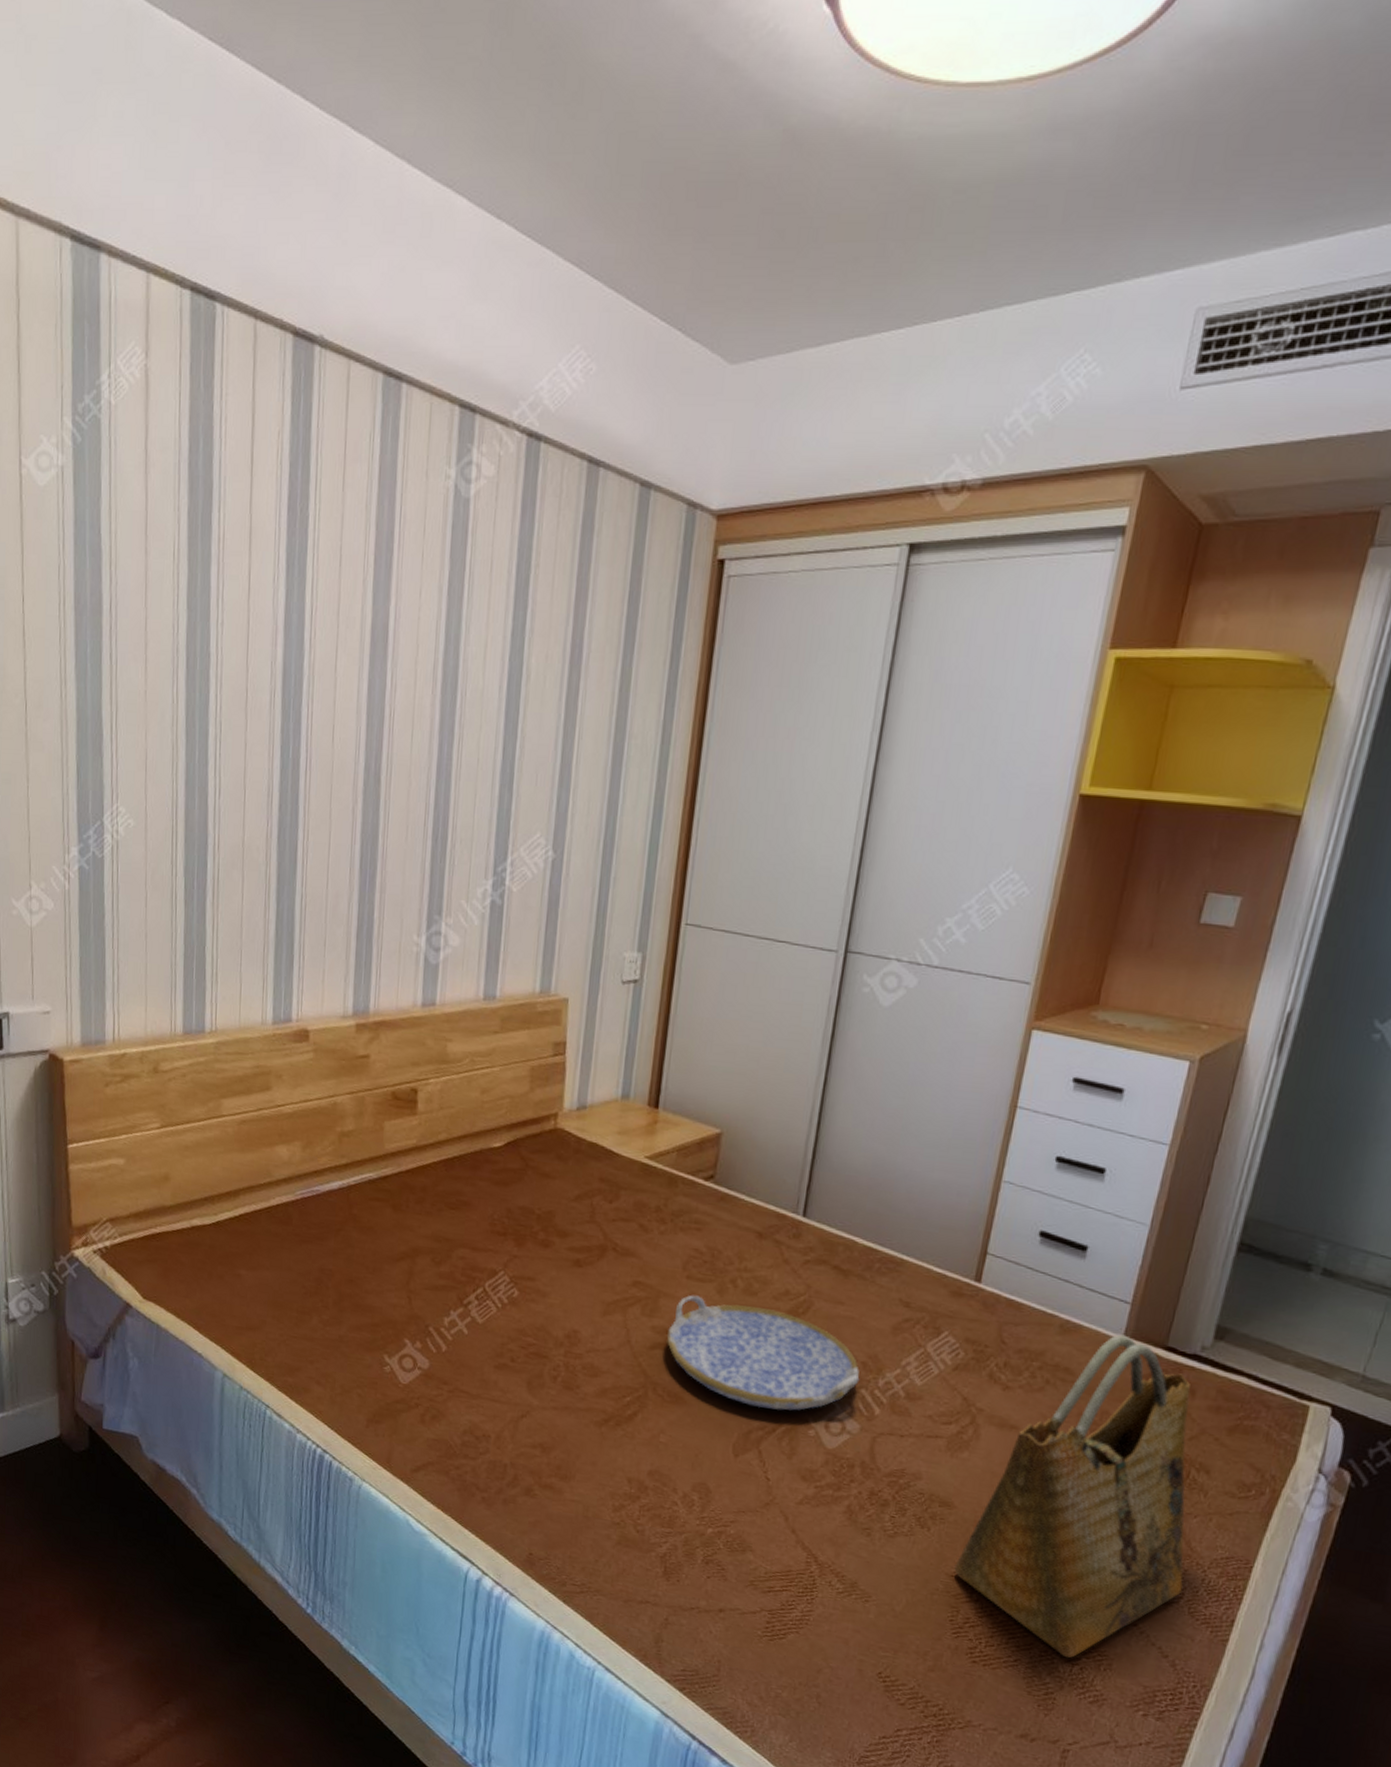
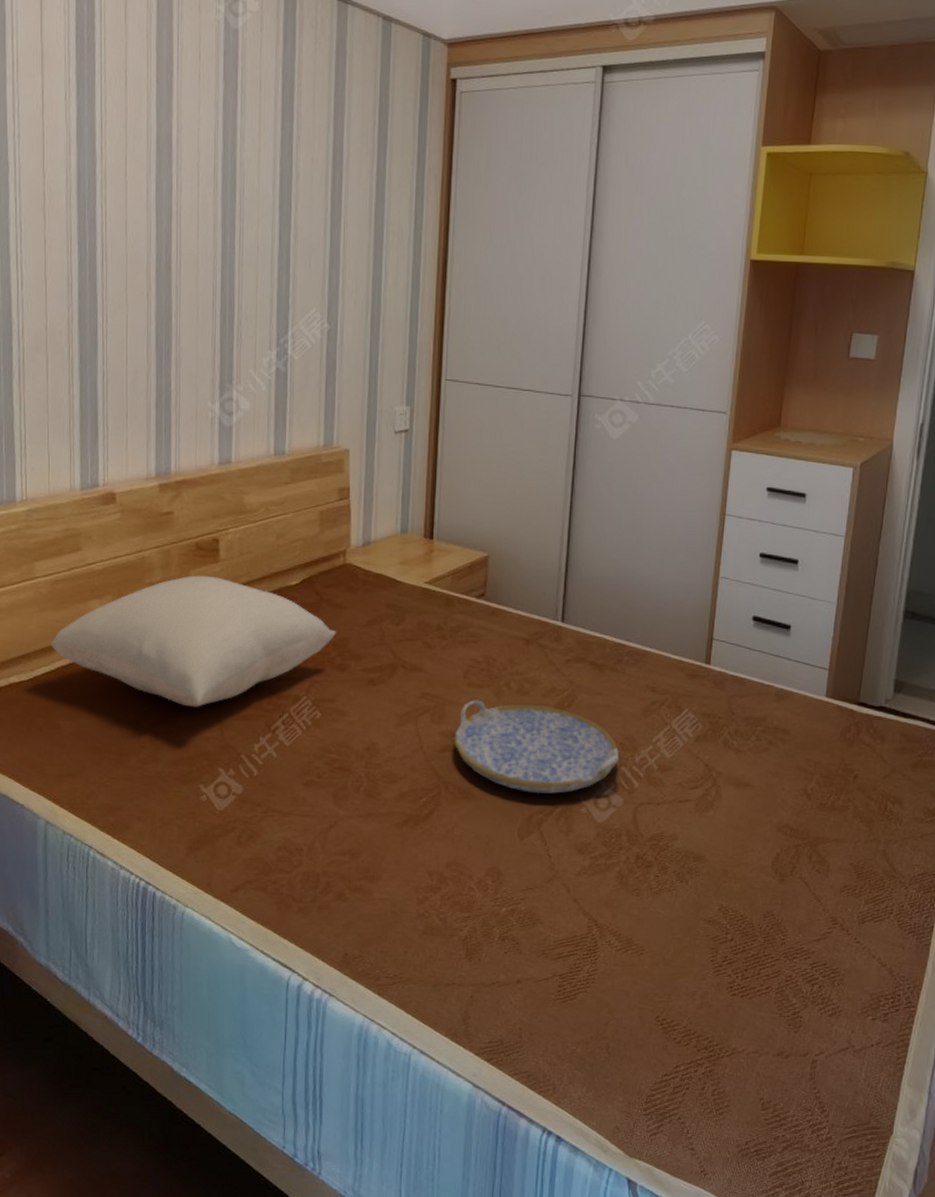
pillow: none [235,1127,542,1271] -> present [50,575,337,707]
grocery bag: present [954,1334,1190,1659] -> none [711,696,891,980]

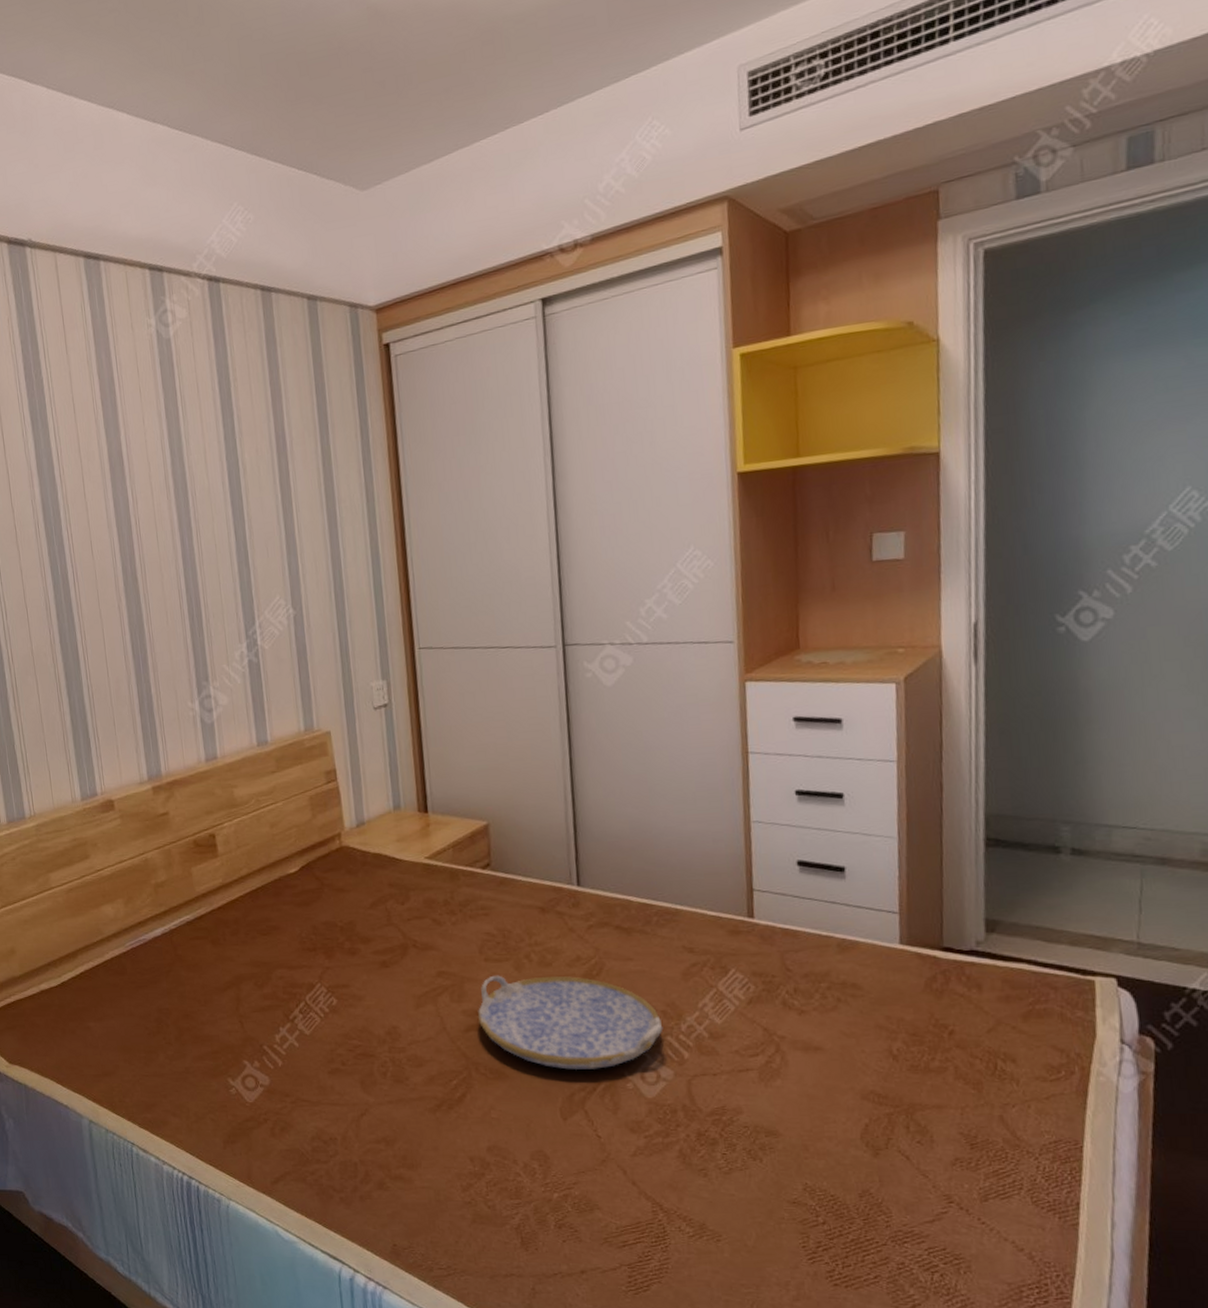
pillow: present [50,575,337,707] -> none [72,871,343,1002]

